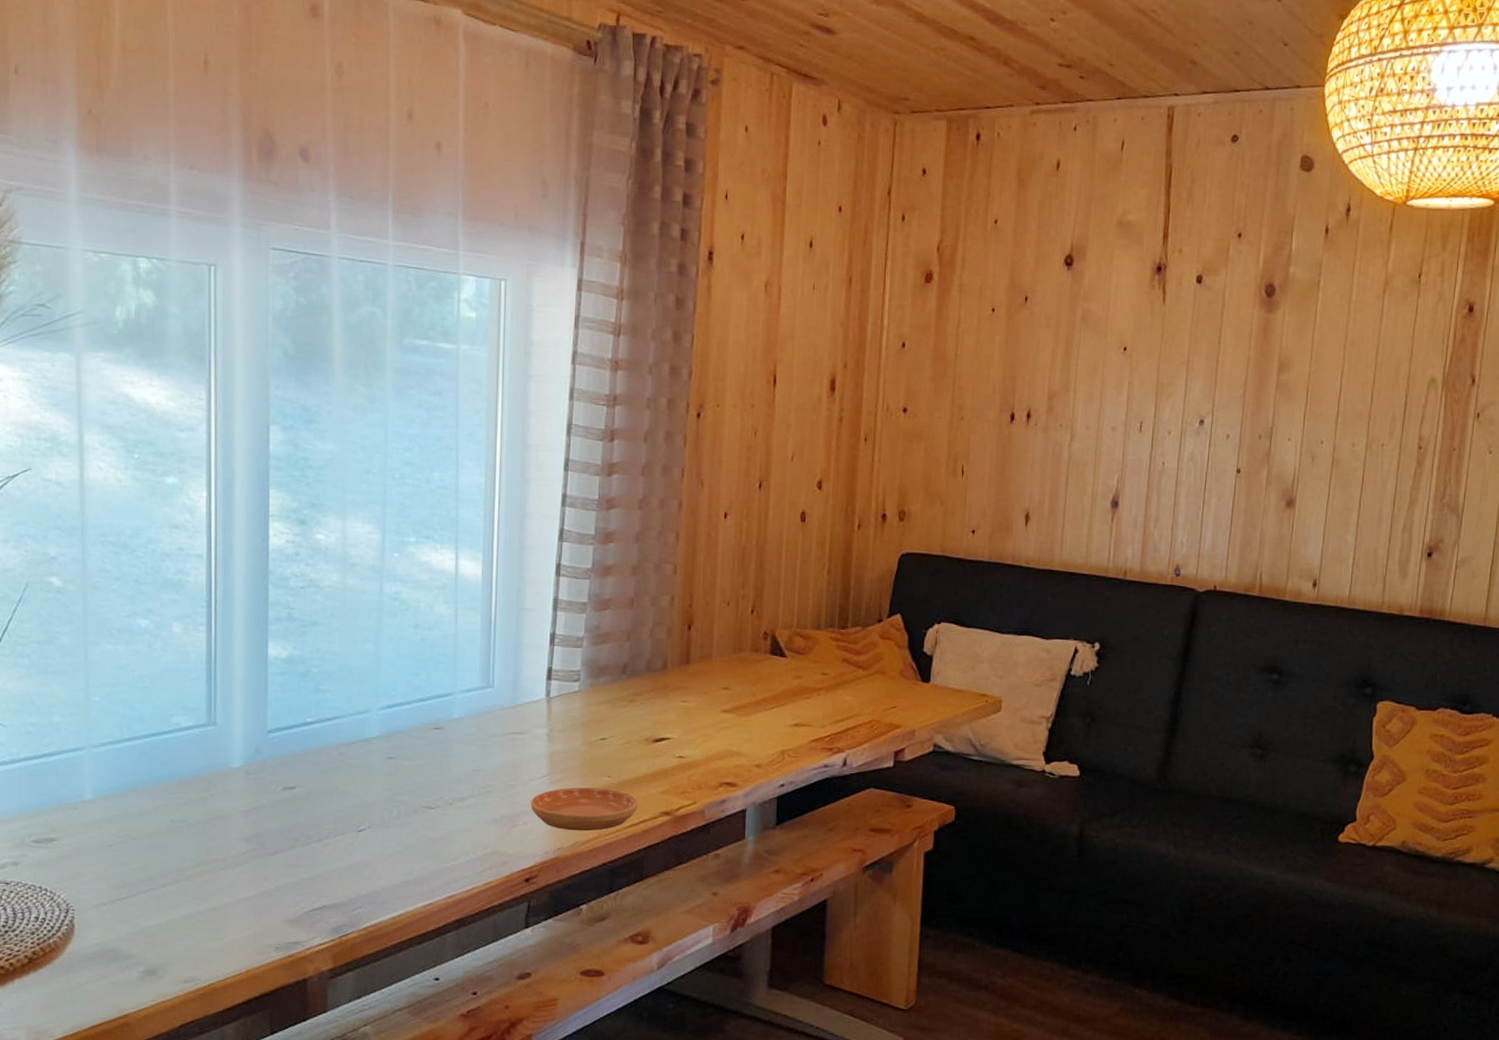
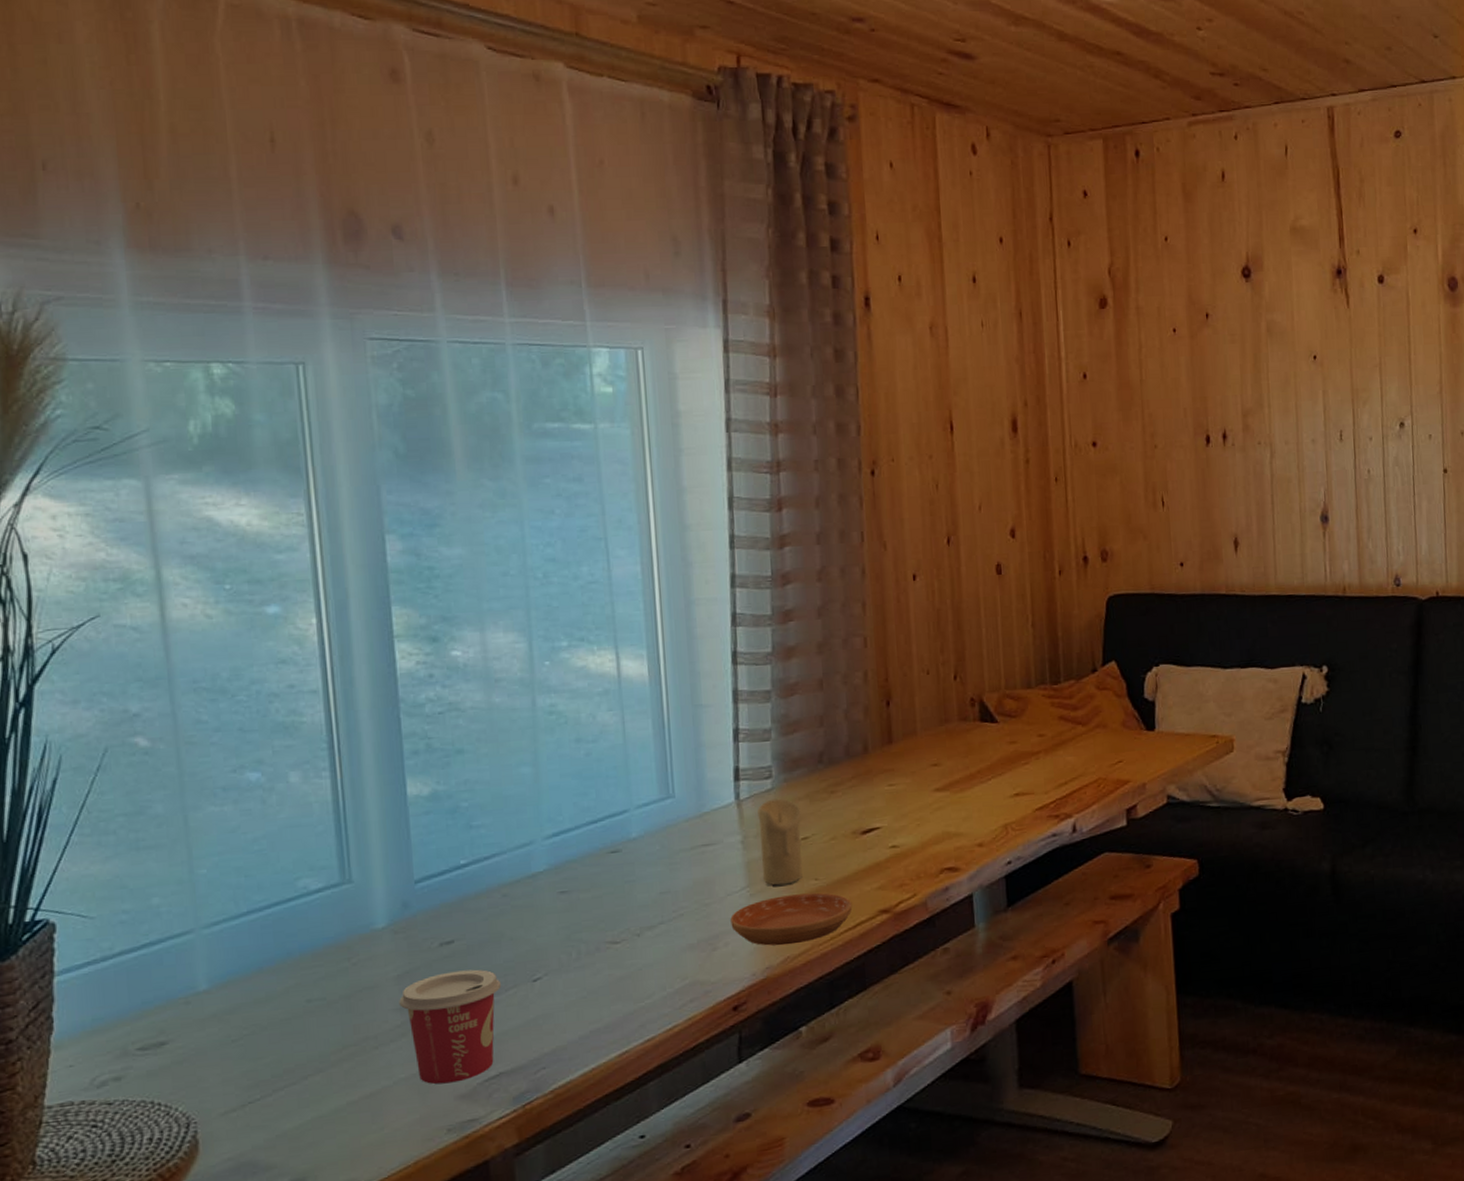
cup: none [246,813,332,908] -> present [399,969,502,1085]
candle: none [562,700,602,778] -> present [757,798,803,886]

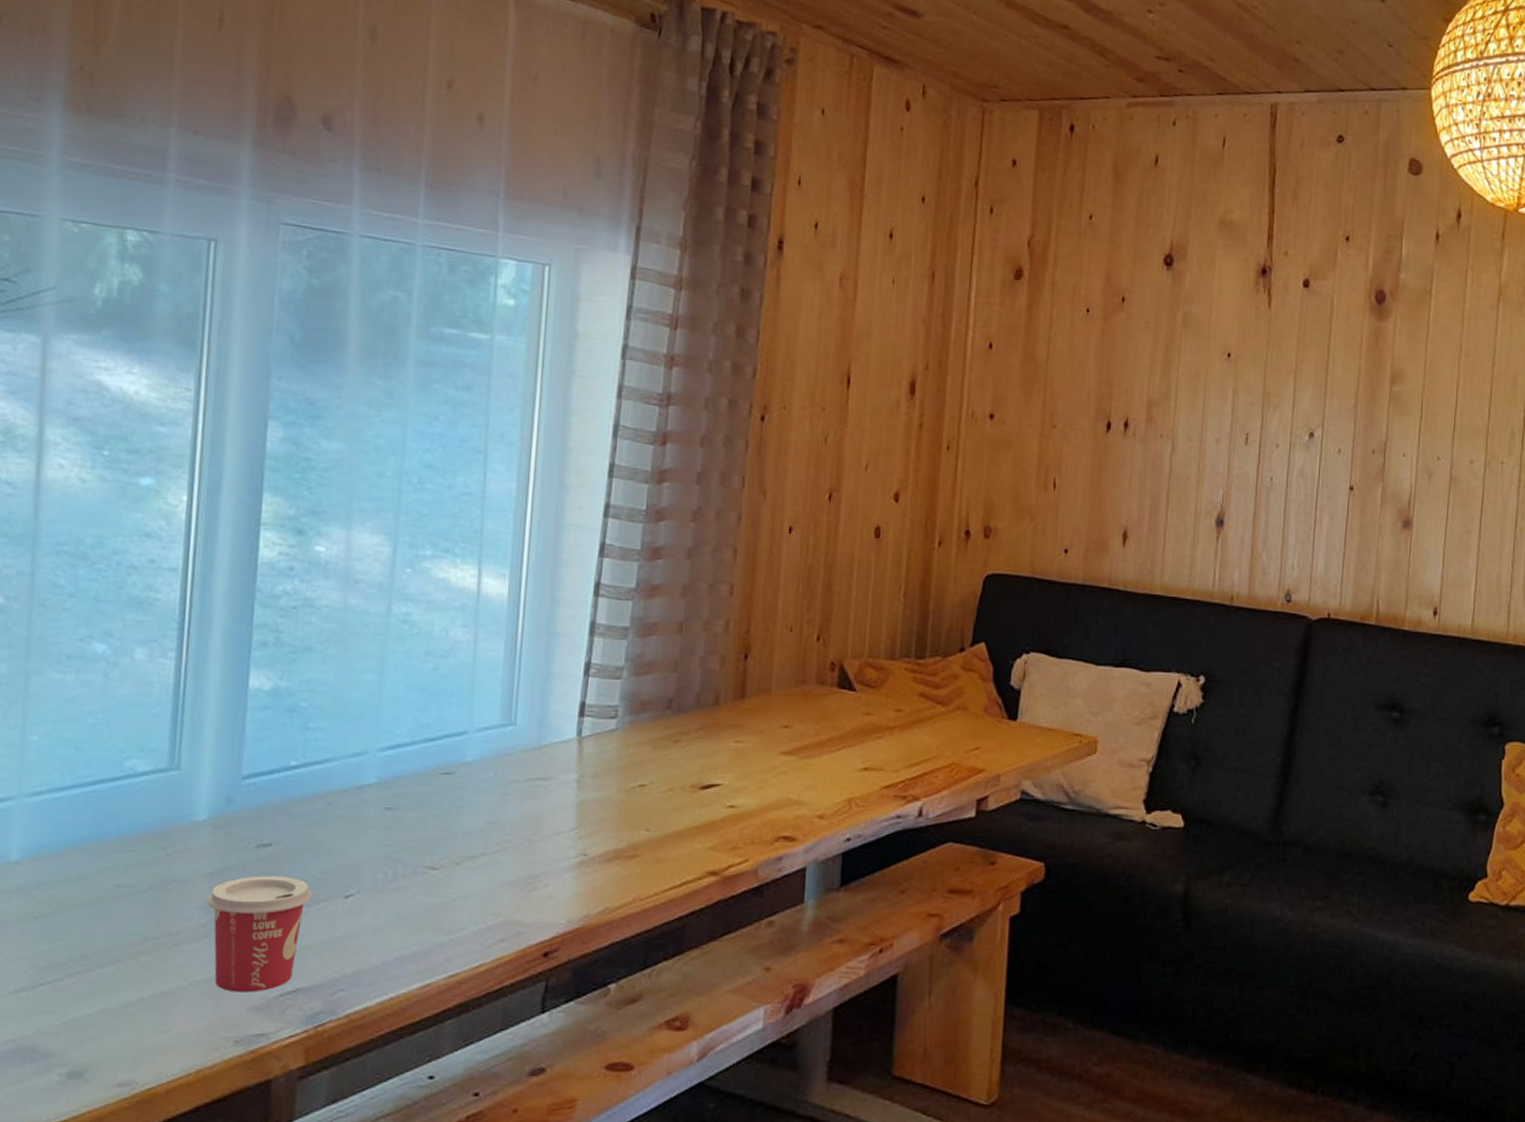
saucer: present [730,892,853,946] -> none [554,843,681,895]
candle: present [757,798,803,886] -> none [593,740,642,832]

